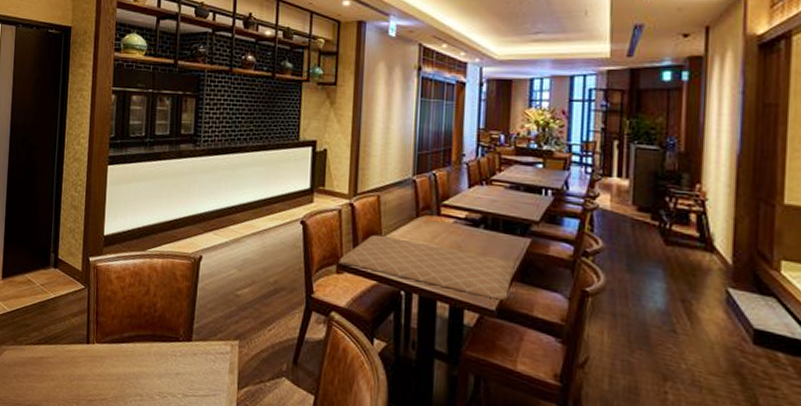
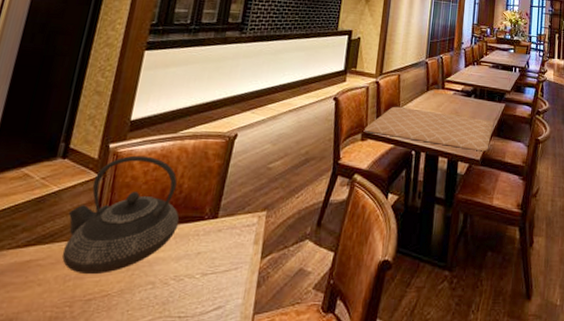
teapot: none [65,270,157,379] -> present [62,155,180,275]

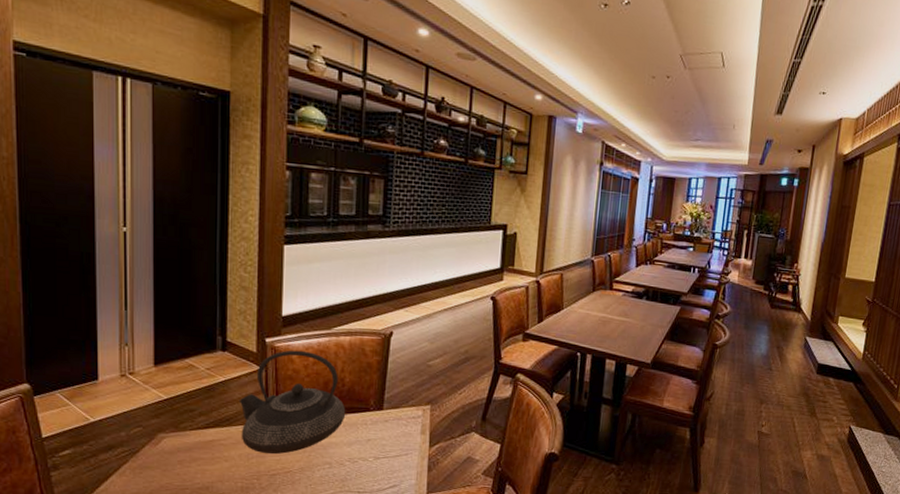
placemat: present [365,106,494,152] -> none [526,307,667,355]

